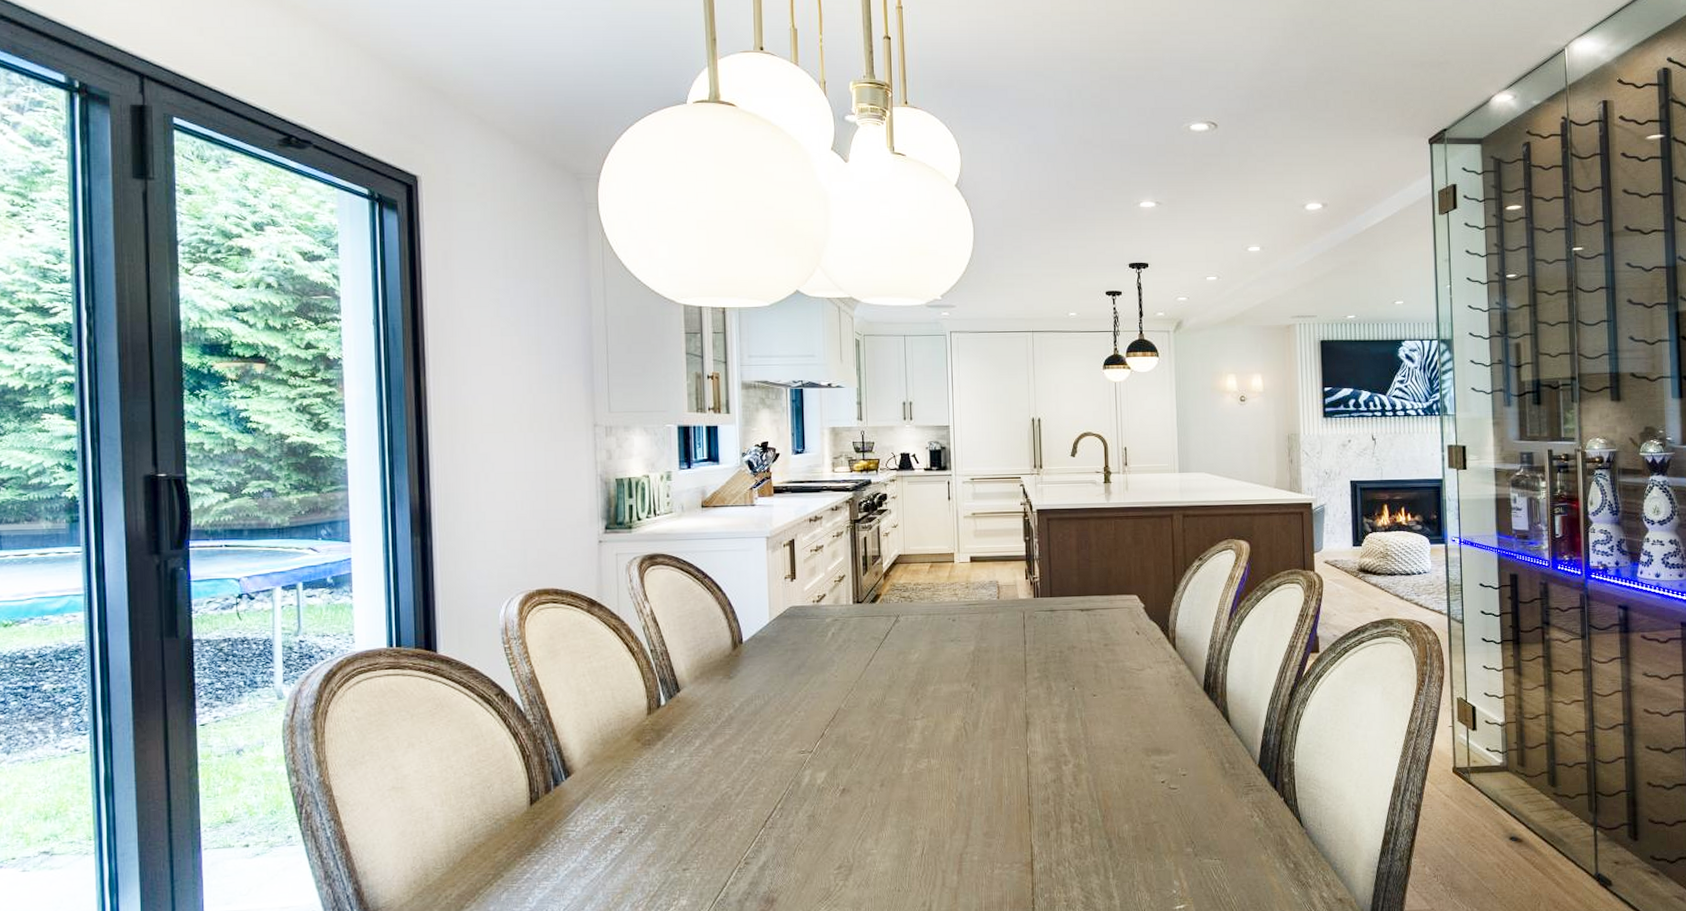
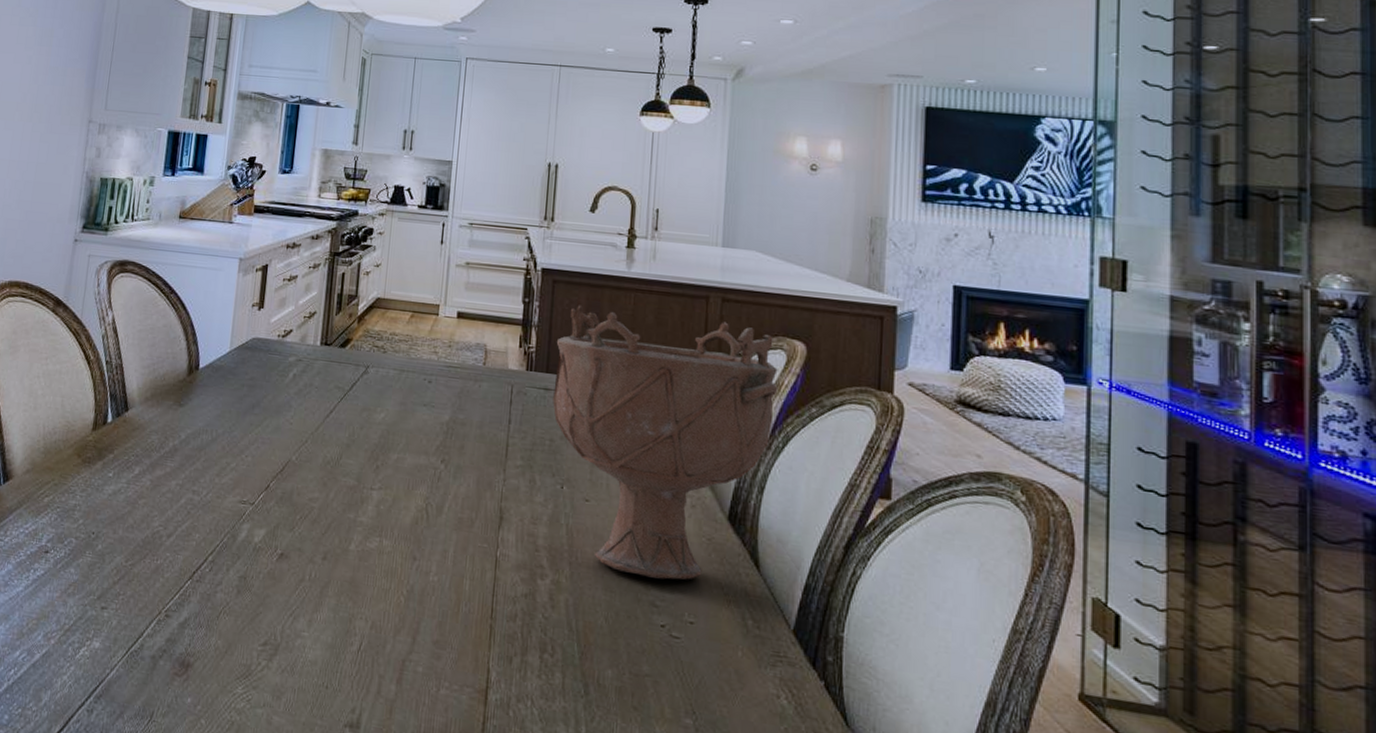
decorative bowl: none [1055,534,1231,747] -> present [553,305,778,580]

